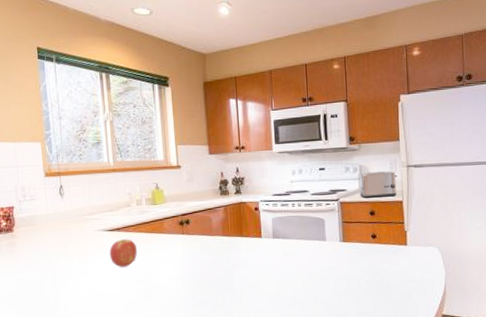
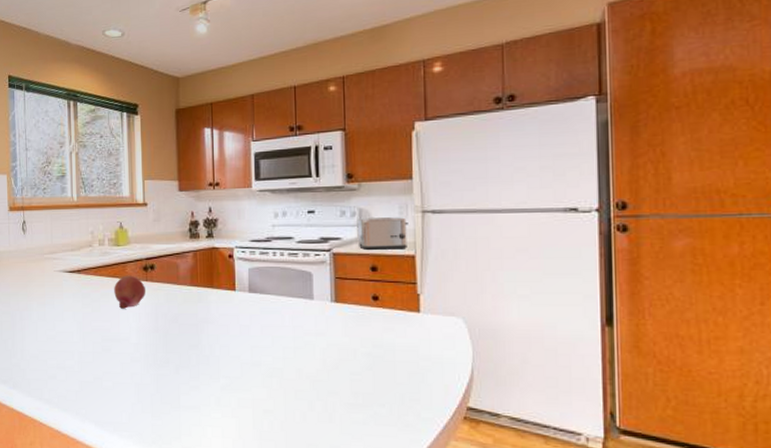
fruit: present [109,239,138,267] -> none [68,283,98,313]
fruit: none [153,230,183,260] -> present [114,275,146,309]

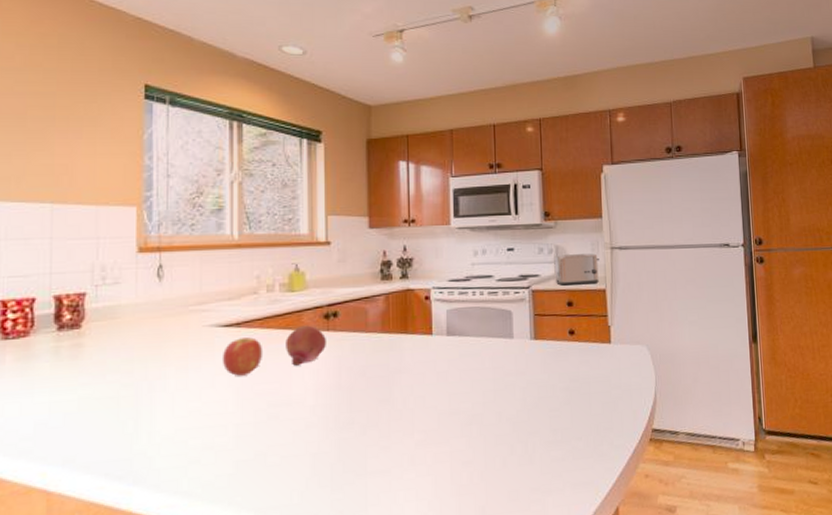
fruit: none [68,283,98,313] -> present [221,337,263,376]

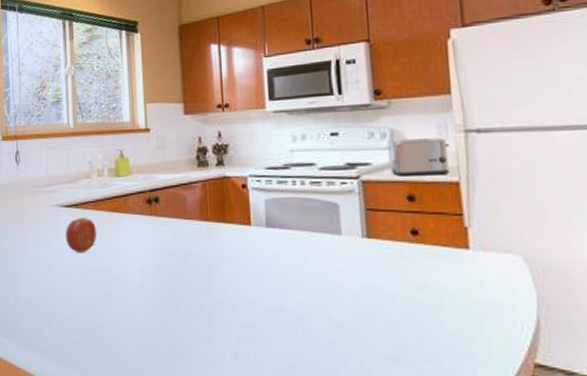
fruit: present [286,325,327,366] -> none [115,209,151,247]

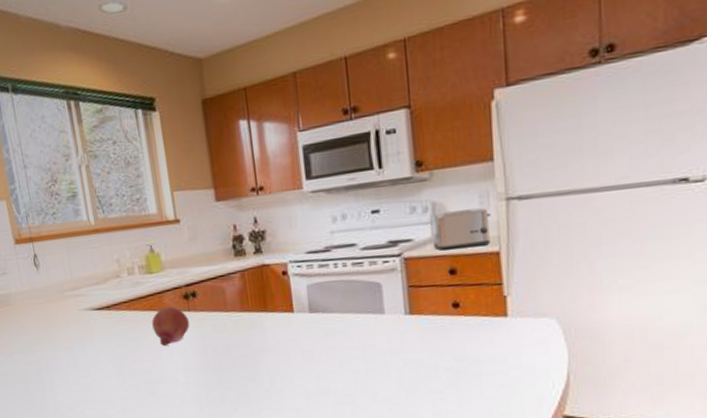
fruit: present [65,218,97,252] -> none [99,319,135,356]
fruit: none [115,209,151,247] -> present [151,306,190,346]

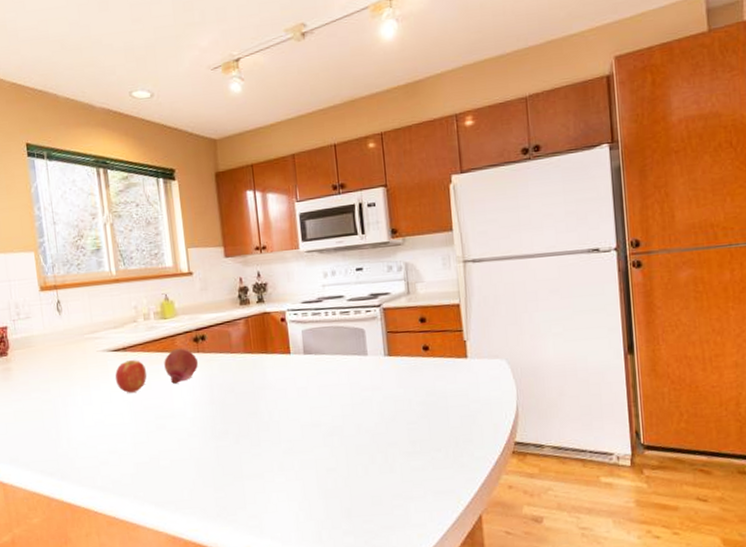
fruit: none [99,319,135,356] -> present [115,360,148,393]
toaster: present [430,208,490,252] -> none [404,268,452,303]

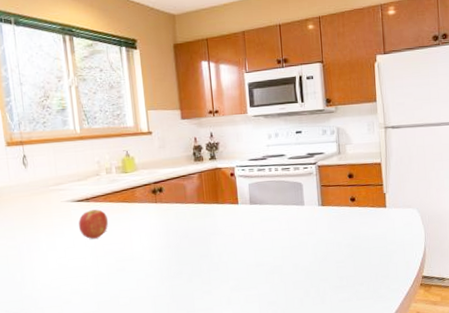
fruit: present [164,348,199,384] -> none [124,199,157,231]

